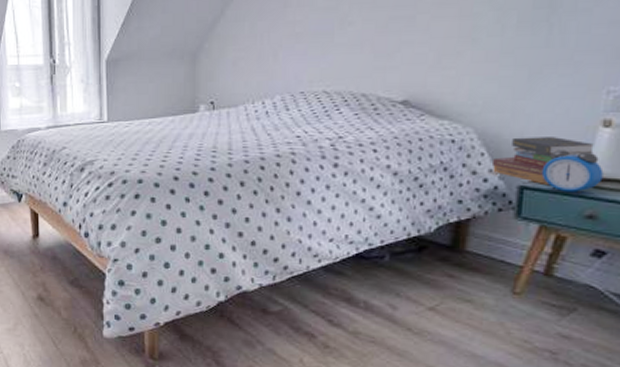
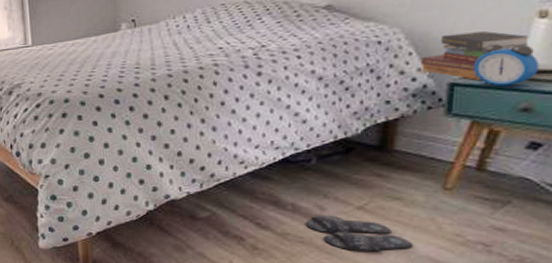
slippers: none [377,314,483,356] -> present [305,215,414,253]

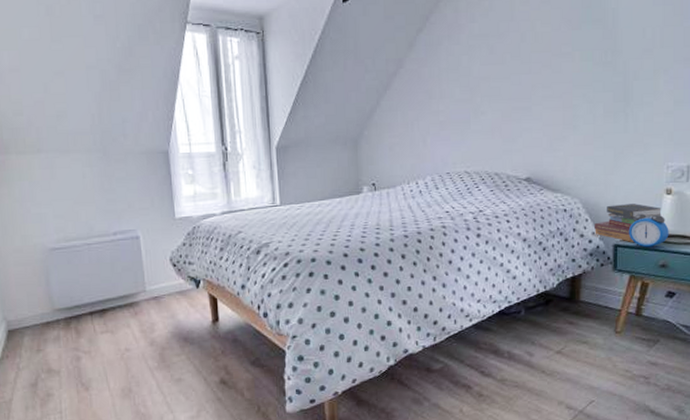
slippers: present [305,215,414,253] -> none [519,360,598,392]

